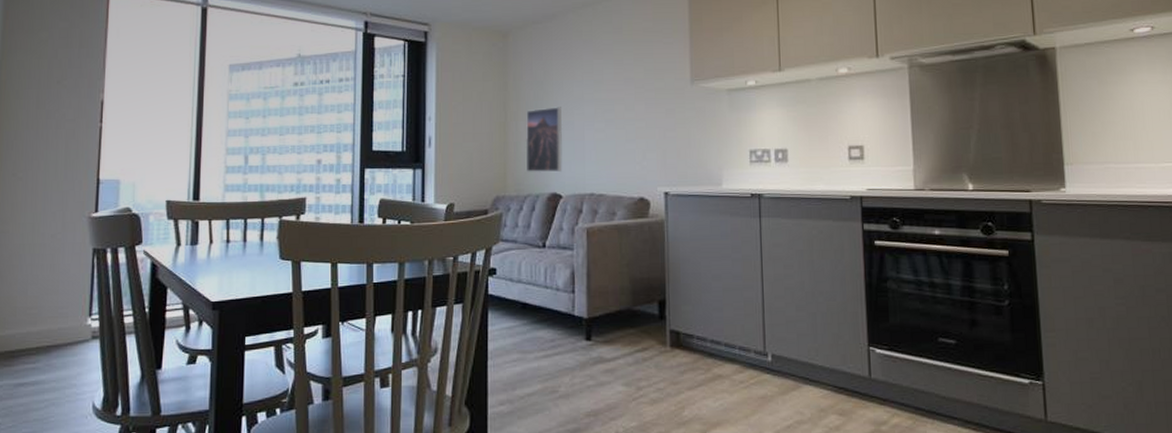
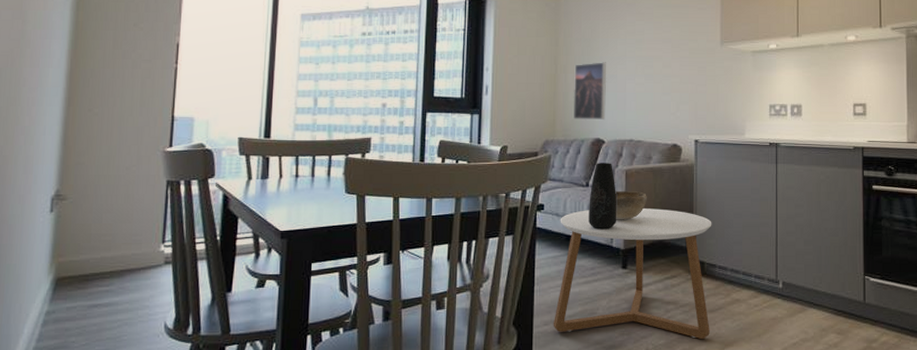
coffee table: none [509,271,689,422] -> present [553,208,712,340]
vase: none [546,220,579,296] -> present [589,163,617,230]
decorative bowl: none [576,251,612,285] -> present [615,190,647,220]

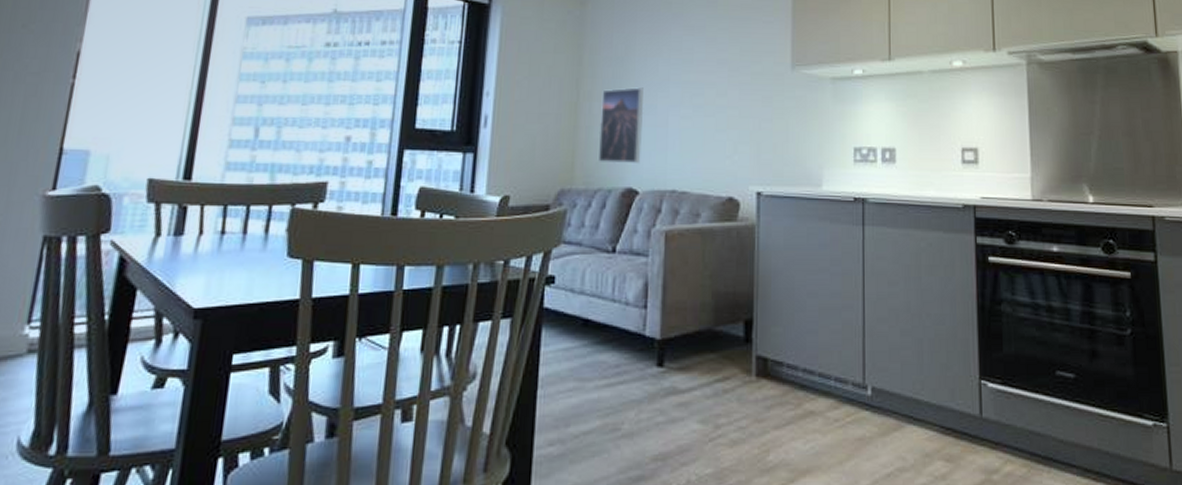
coffee table: present [553,208,712,340] -> none [560,284,779,468]
vase: present [589,163,617,230] -> none [614,221,653,312]
decorative bowl: present [615,190,647,220] -> none [650,258,693,299]

